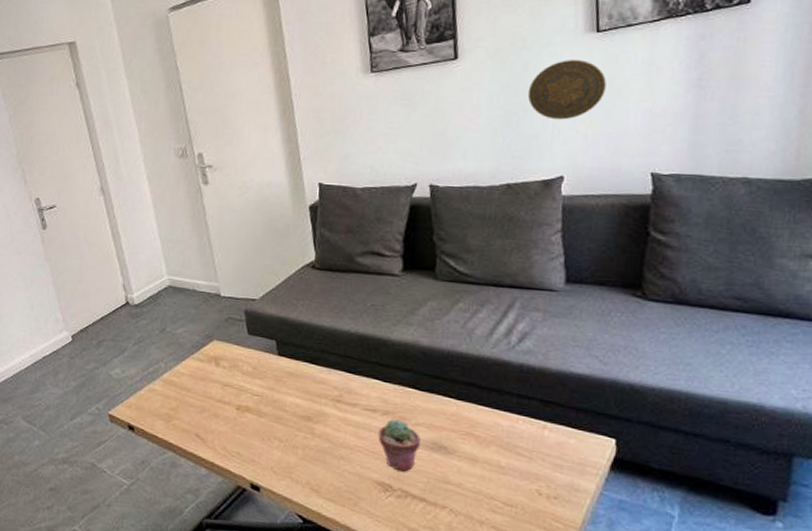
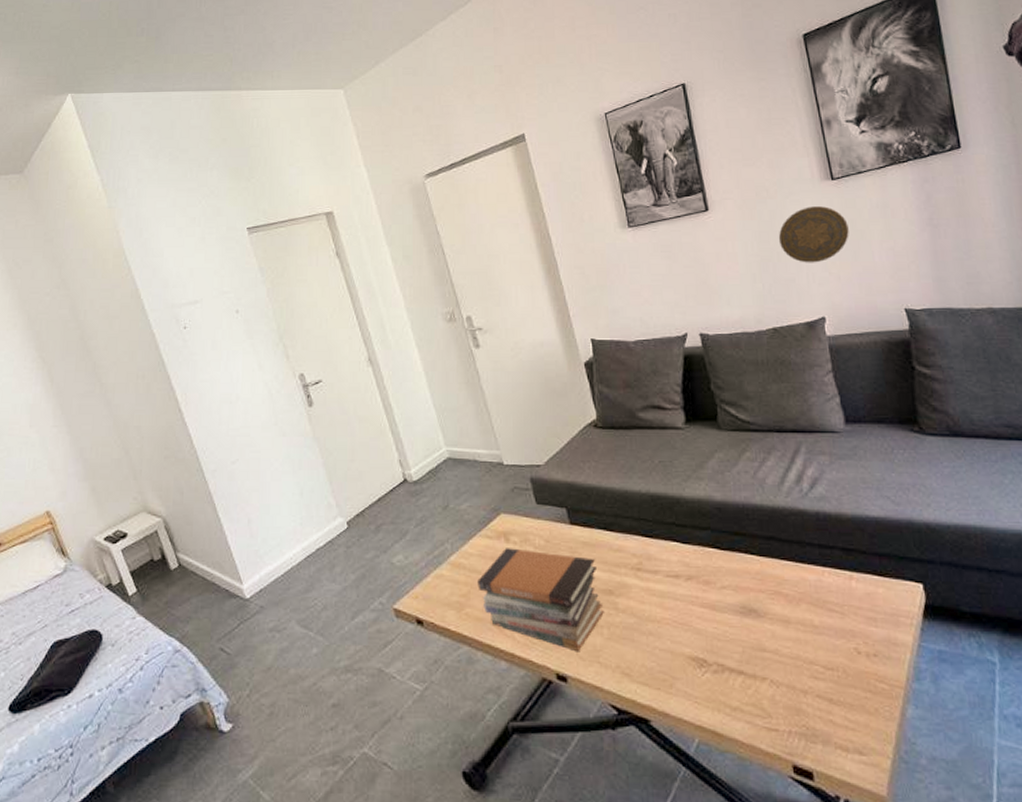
book stack: none [186,371,301,467] -> present [477,548,604,652]
potted succulent: present [378,419,421,472] -> none [684,583,729,643]

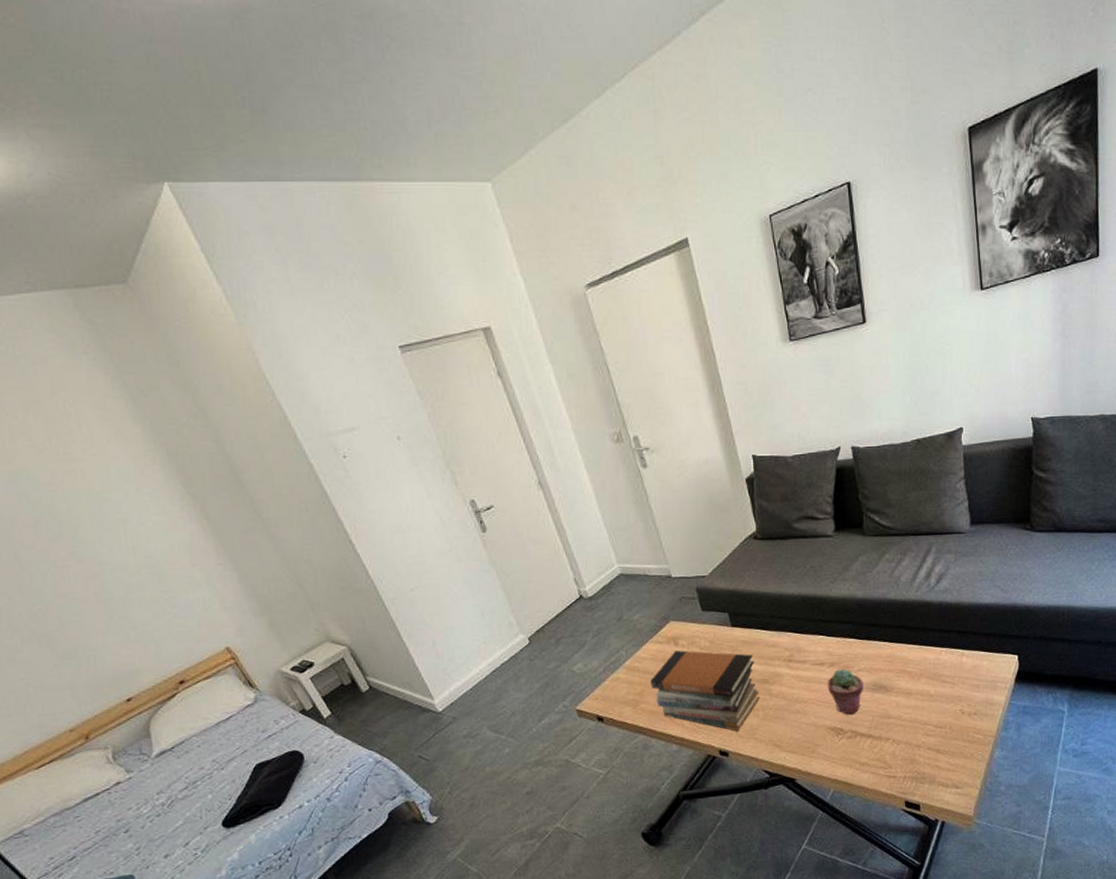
potted succulent: none [684,583,729,643] -> present [827,668,863,715]
decorative plate: present [778,206,849,263] -> none [928,317,991,375]

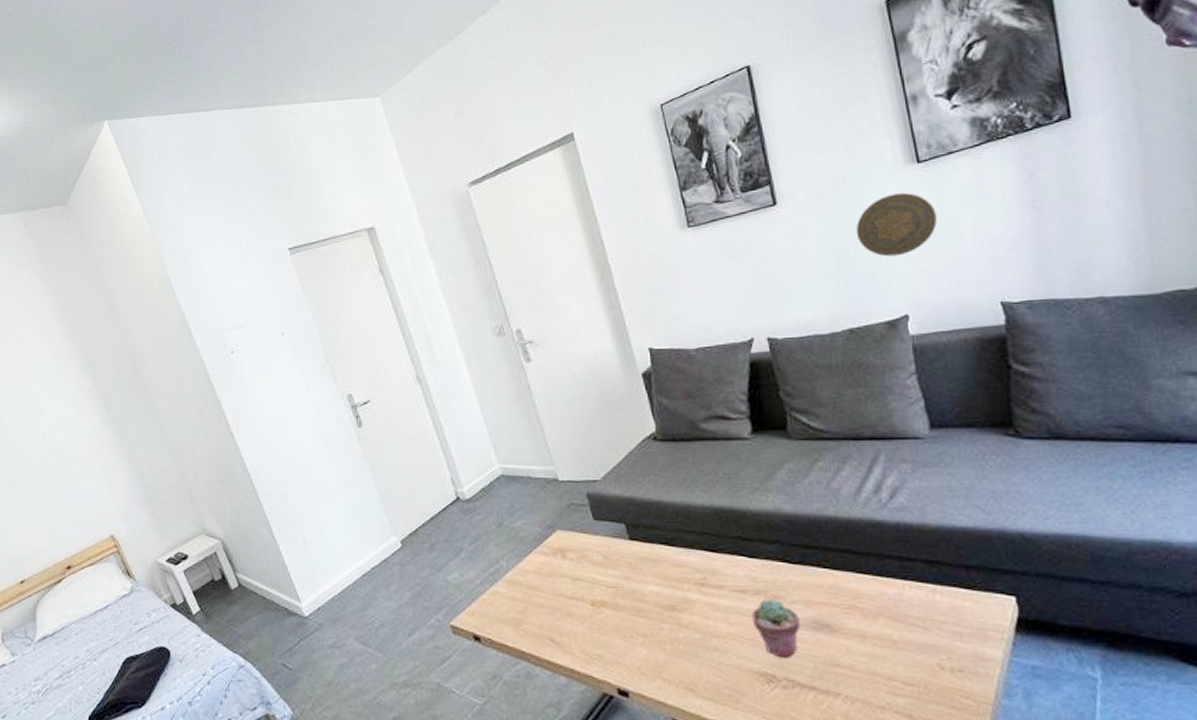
book stack: present [650,650,760,732] -> none [534,564,666,668]
decorative plate: none [928,317,991,375] -> present [855,193,937,257]

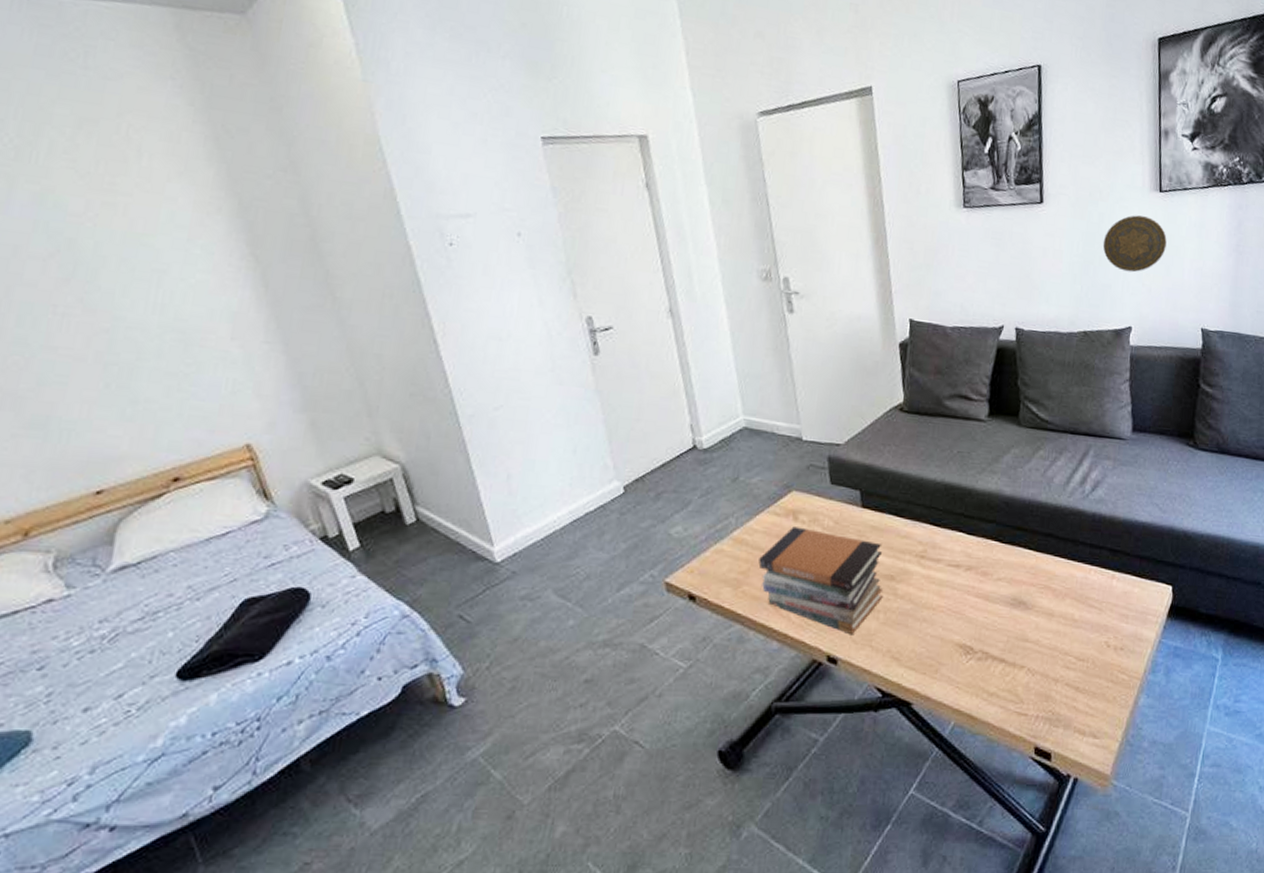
book stack: none [534,564,666,668] -> present [758,526,883,636]
potted succulent: present [751,598,800,658] -> none [960,574,1002,631]

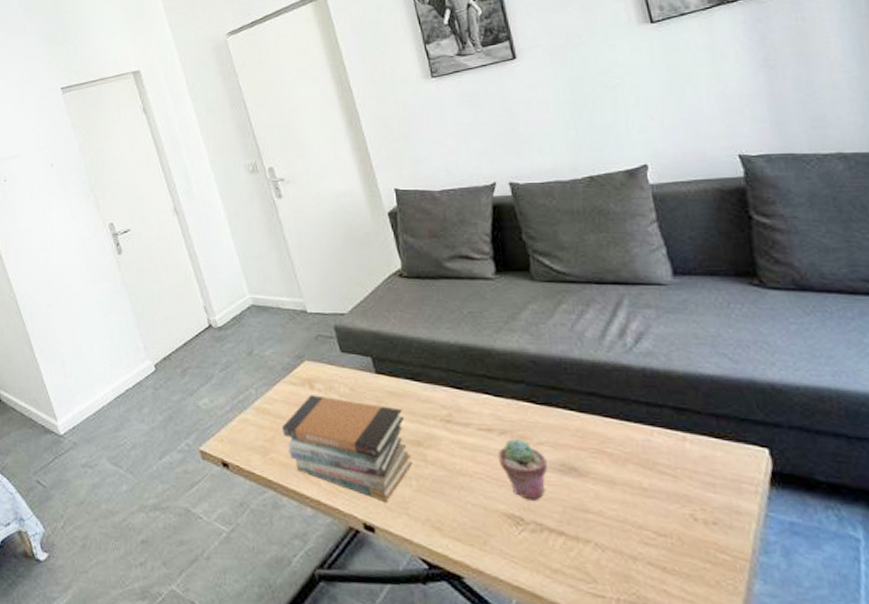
potted succulent: none [960,574,1002,631] -> present [497,438,547,501]
decorative plate: present [1102,215,1167,273] -> none [593,50,673,109]

